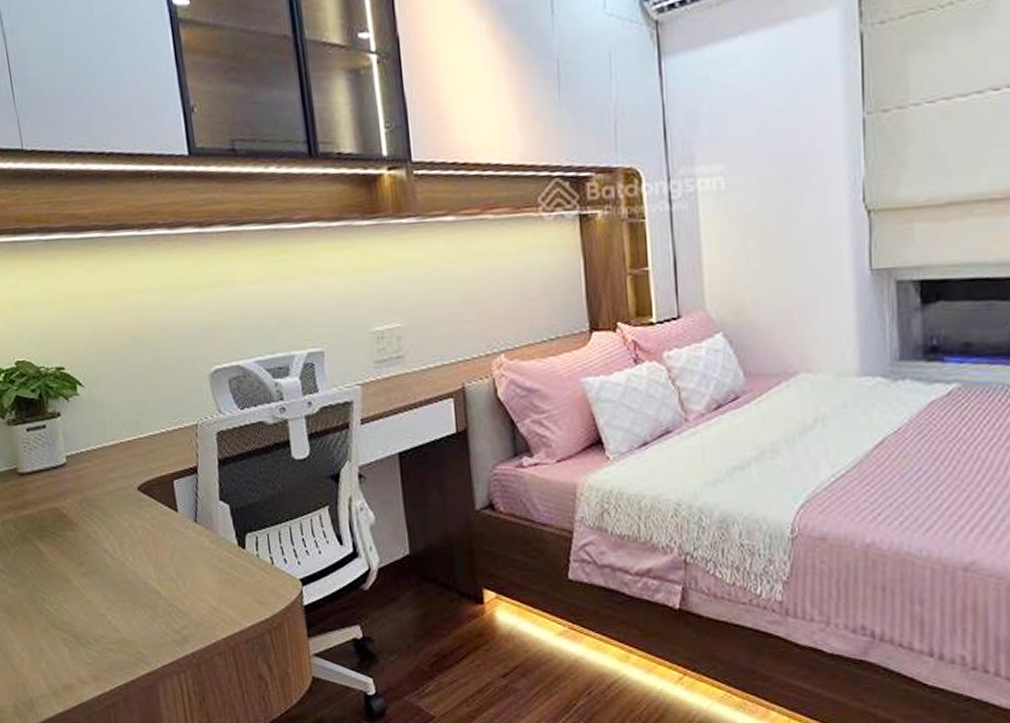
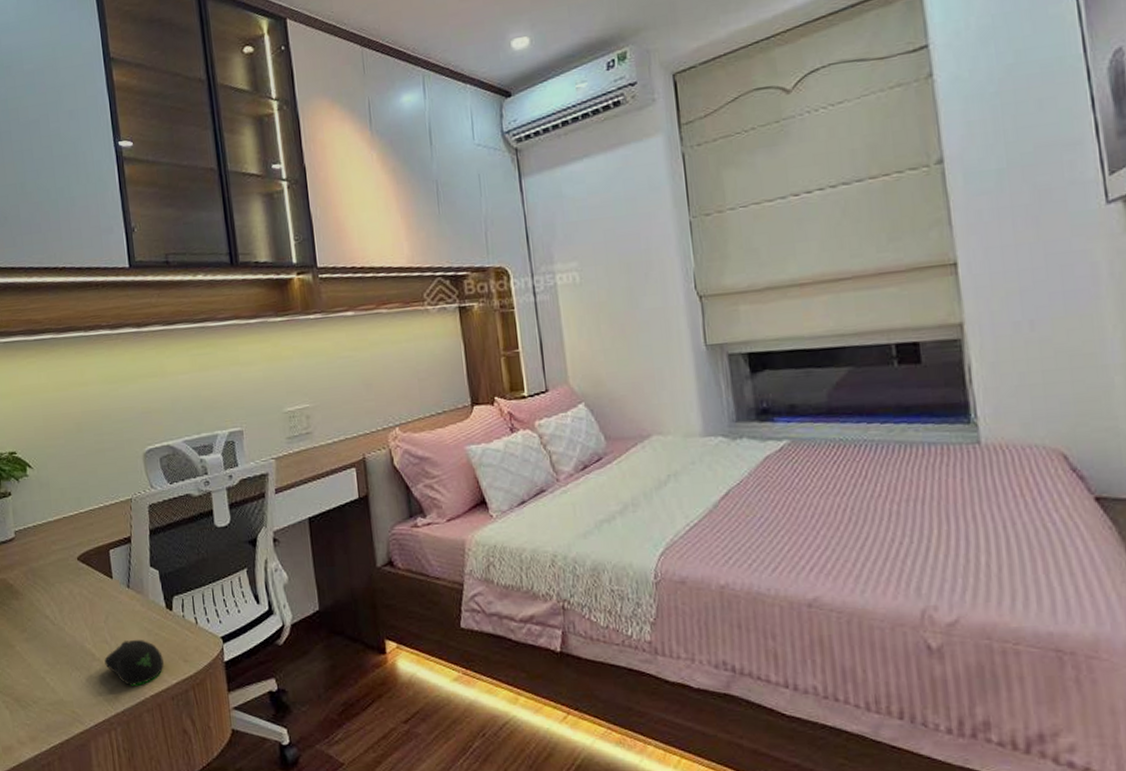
computer mouse: none [171,578,237,627] -> present [104,639,164,686]

